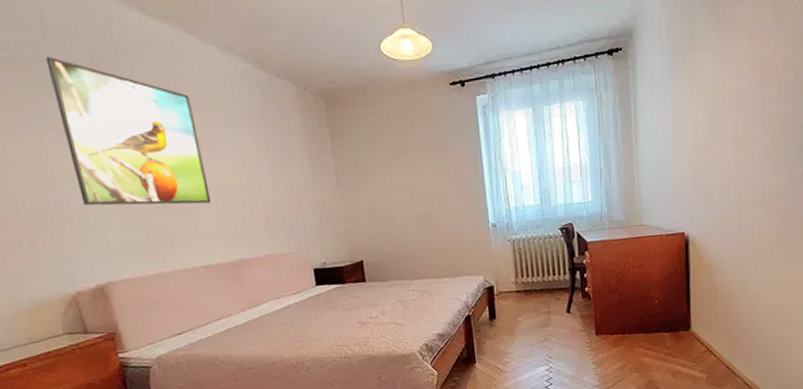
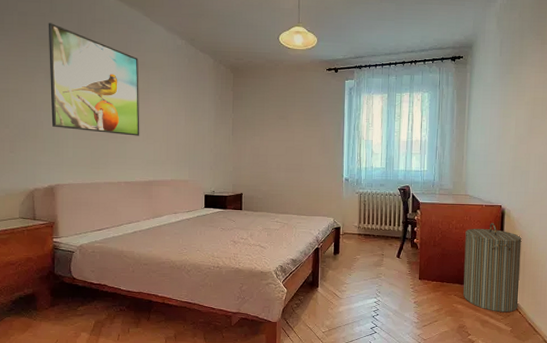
laundry hamper: none [645,255,713,359] -> present [463,223,522,313]

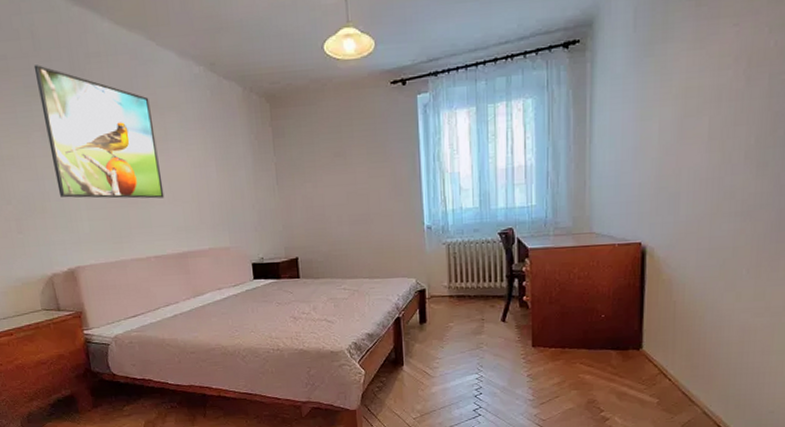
laundry hamper: present [463,223,522,313] -> none [591,267,671,381]

